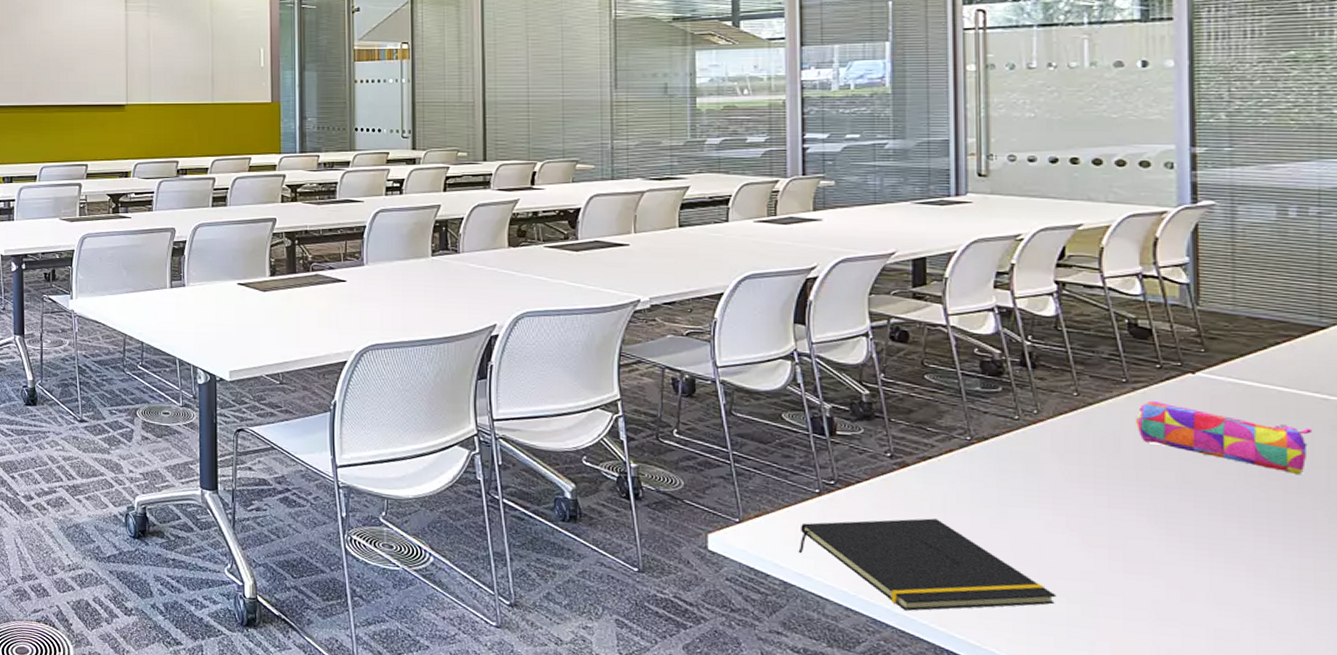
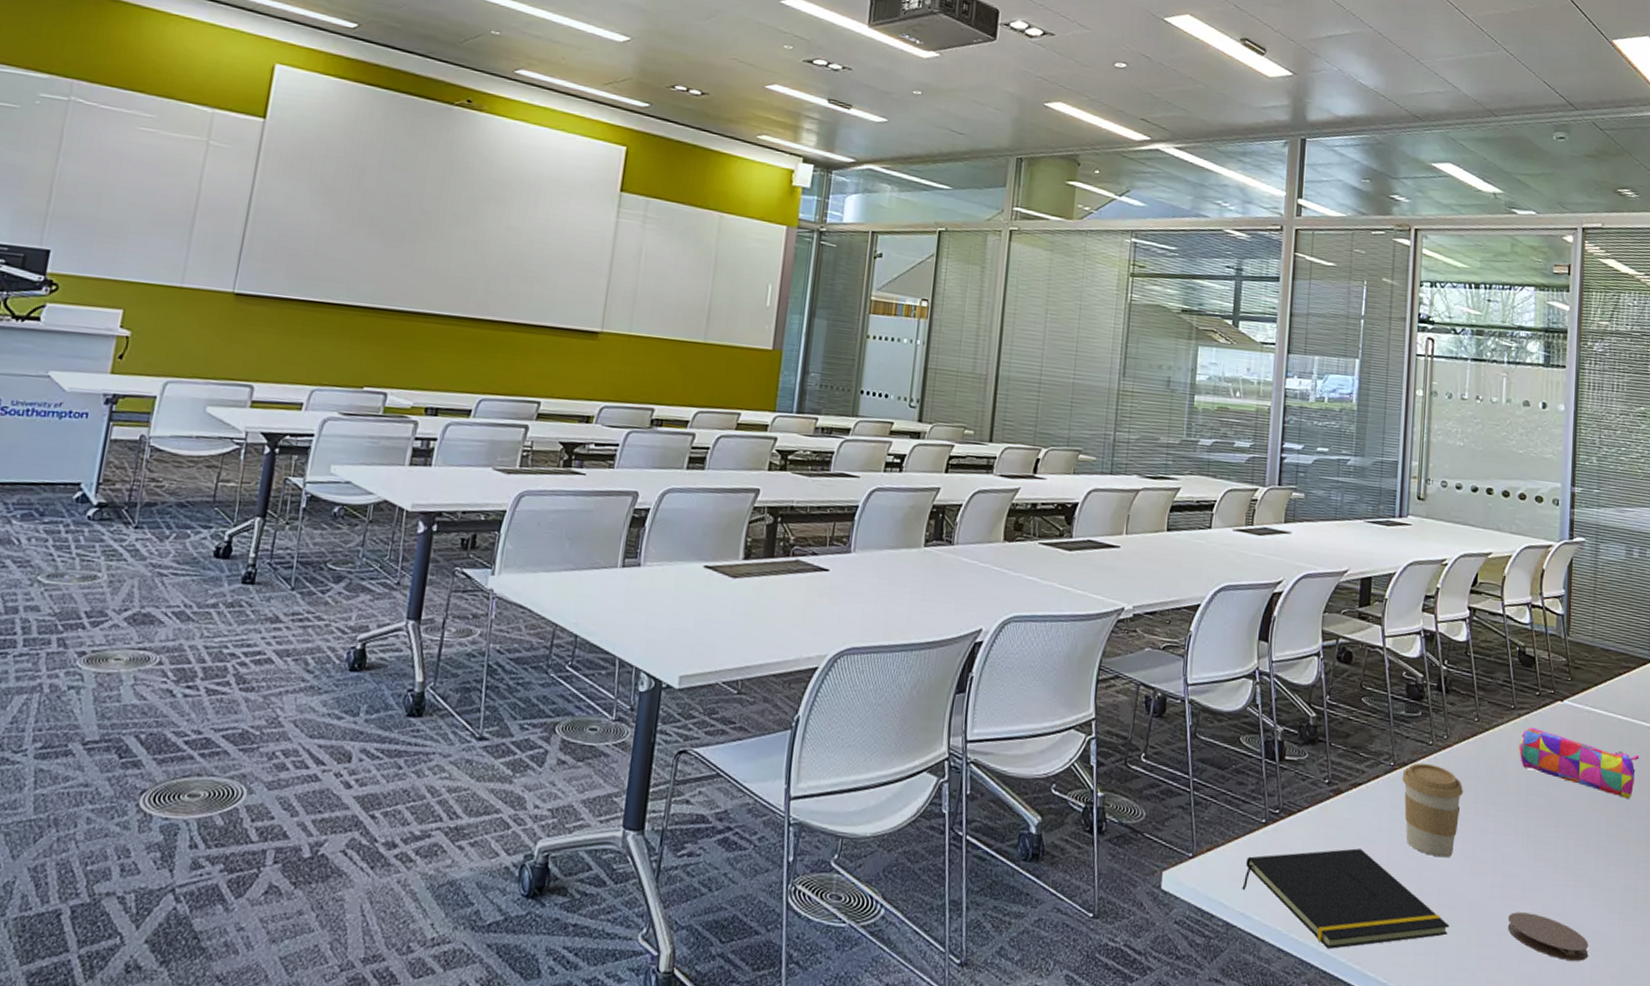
coffee cup: none [982,437,1063,530] -> present [1402,762,1463,858]
coaster: none [1134,585,1251,638] -> present [1507,912,1589,961]

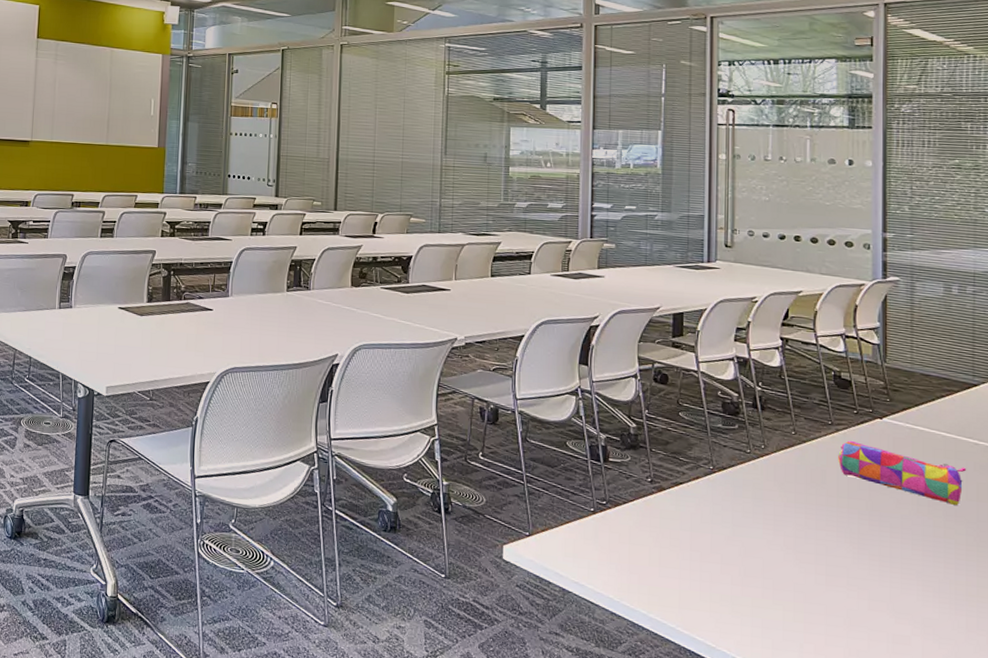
notepad: present [1242,848,1450,949] -> none [575,535,775,616]
coffee cup: present [1402,762,1463,858] -> none [722,467,783,548]
coaster: present [1507,912,1589,961] -> none [833,596,919,642]

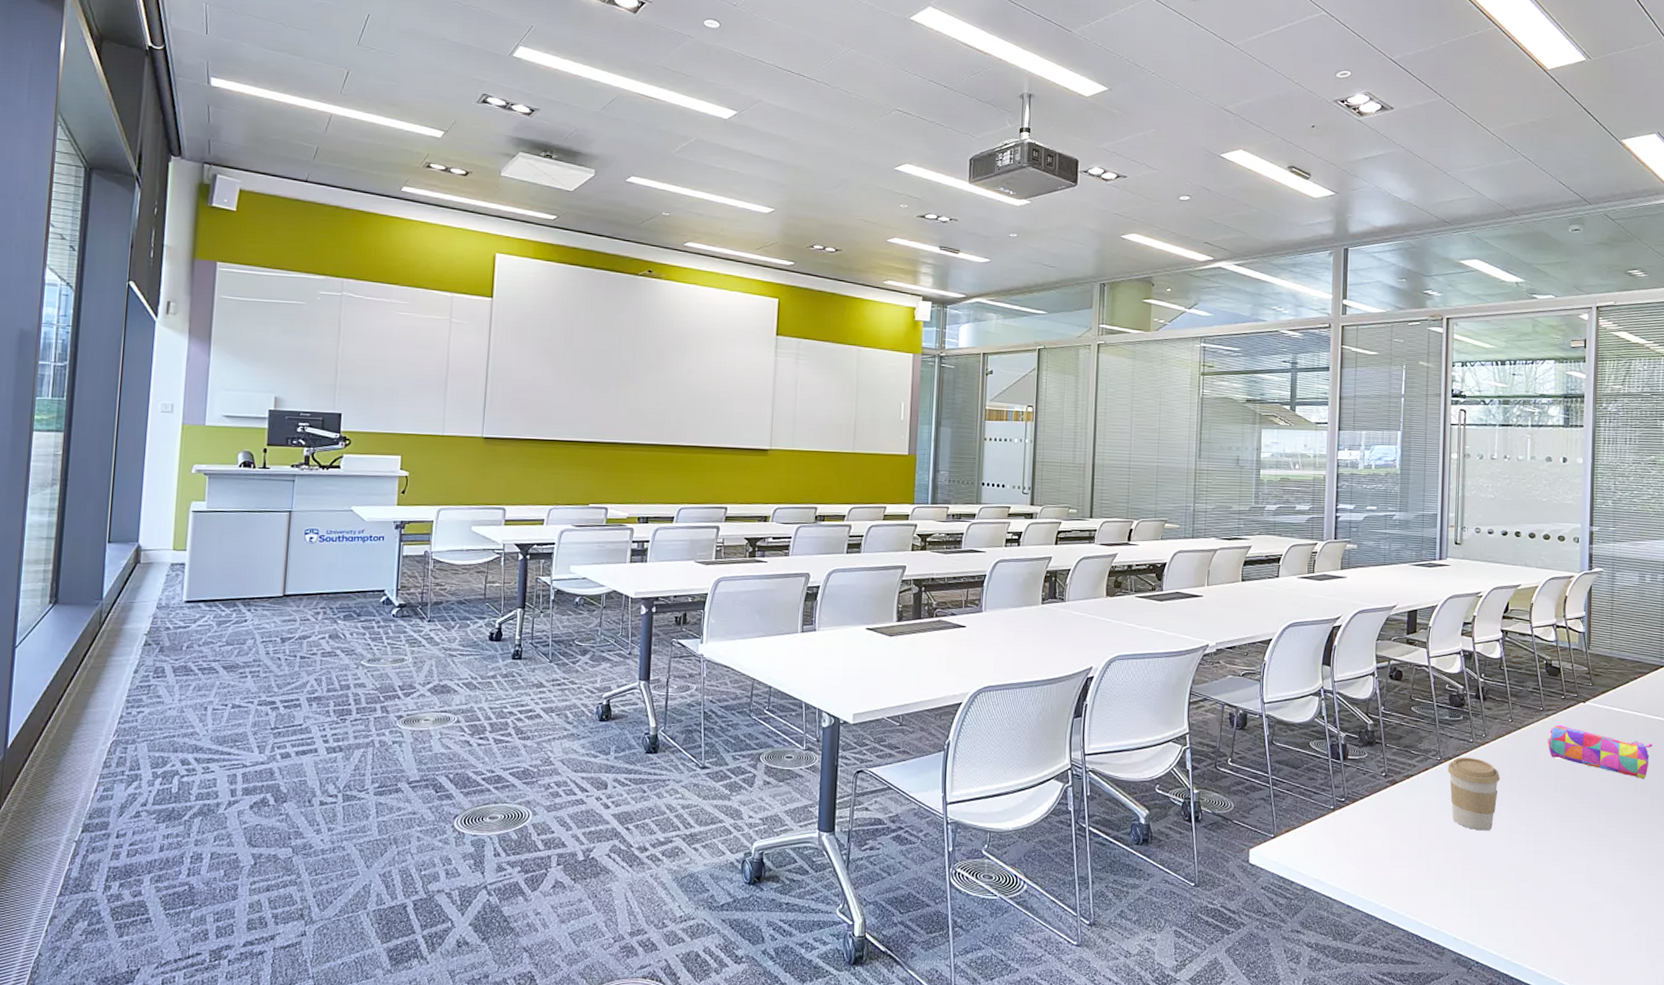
coffee cup: none [722,467,783,548] -> present [1448,757,1500,831]

